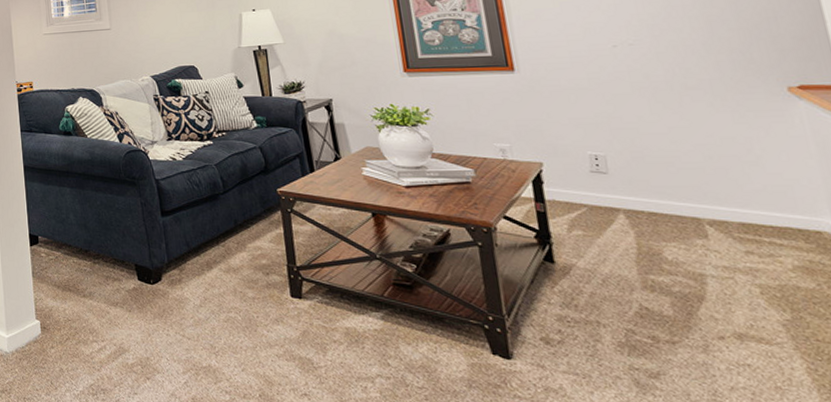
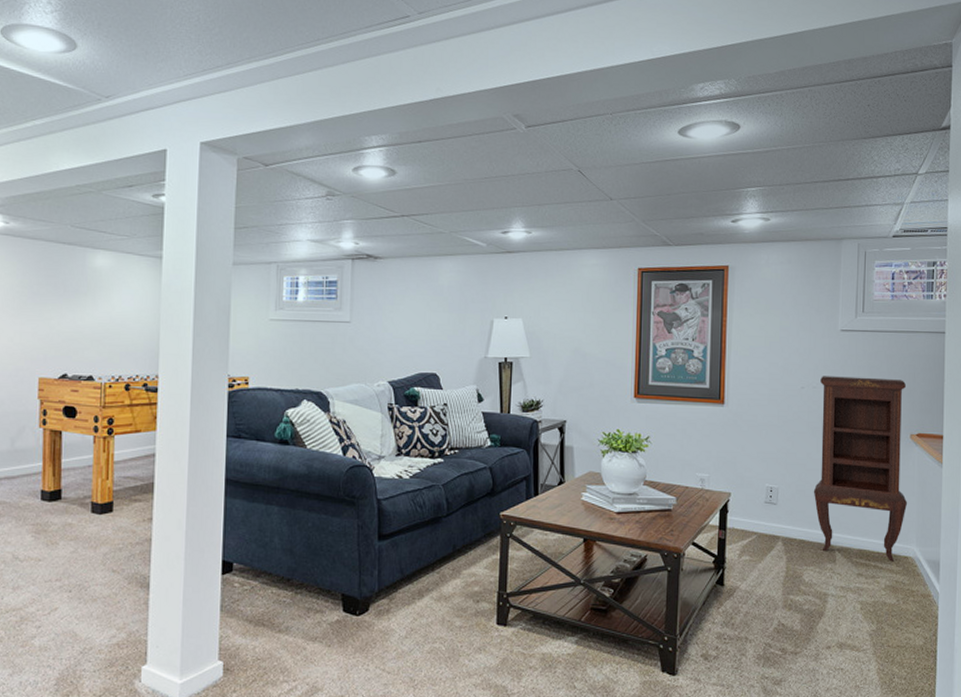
cabinet: none [637,26,805,237] -> present [813,376,908,562]

